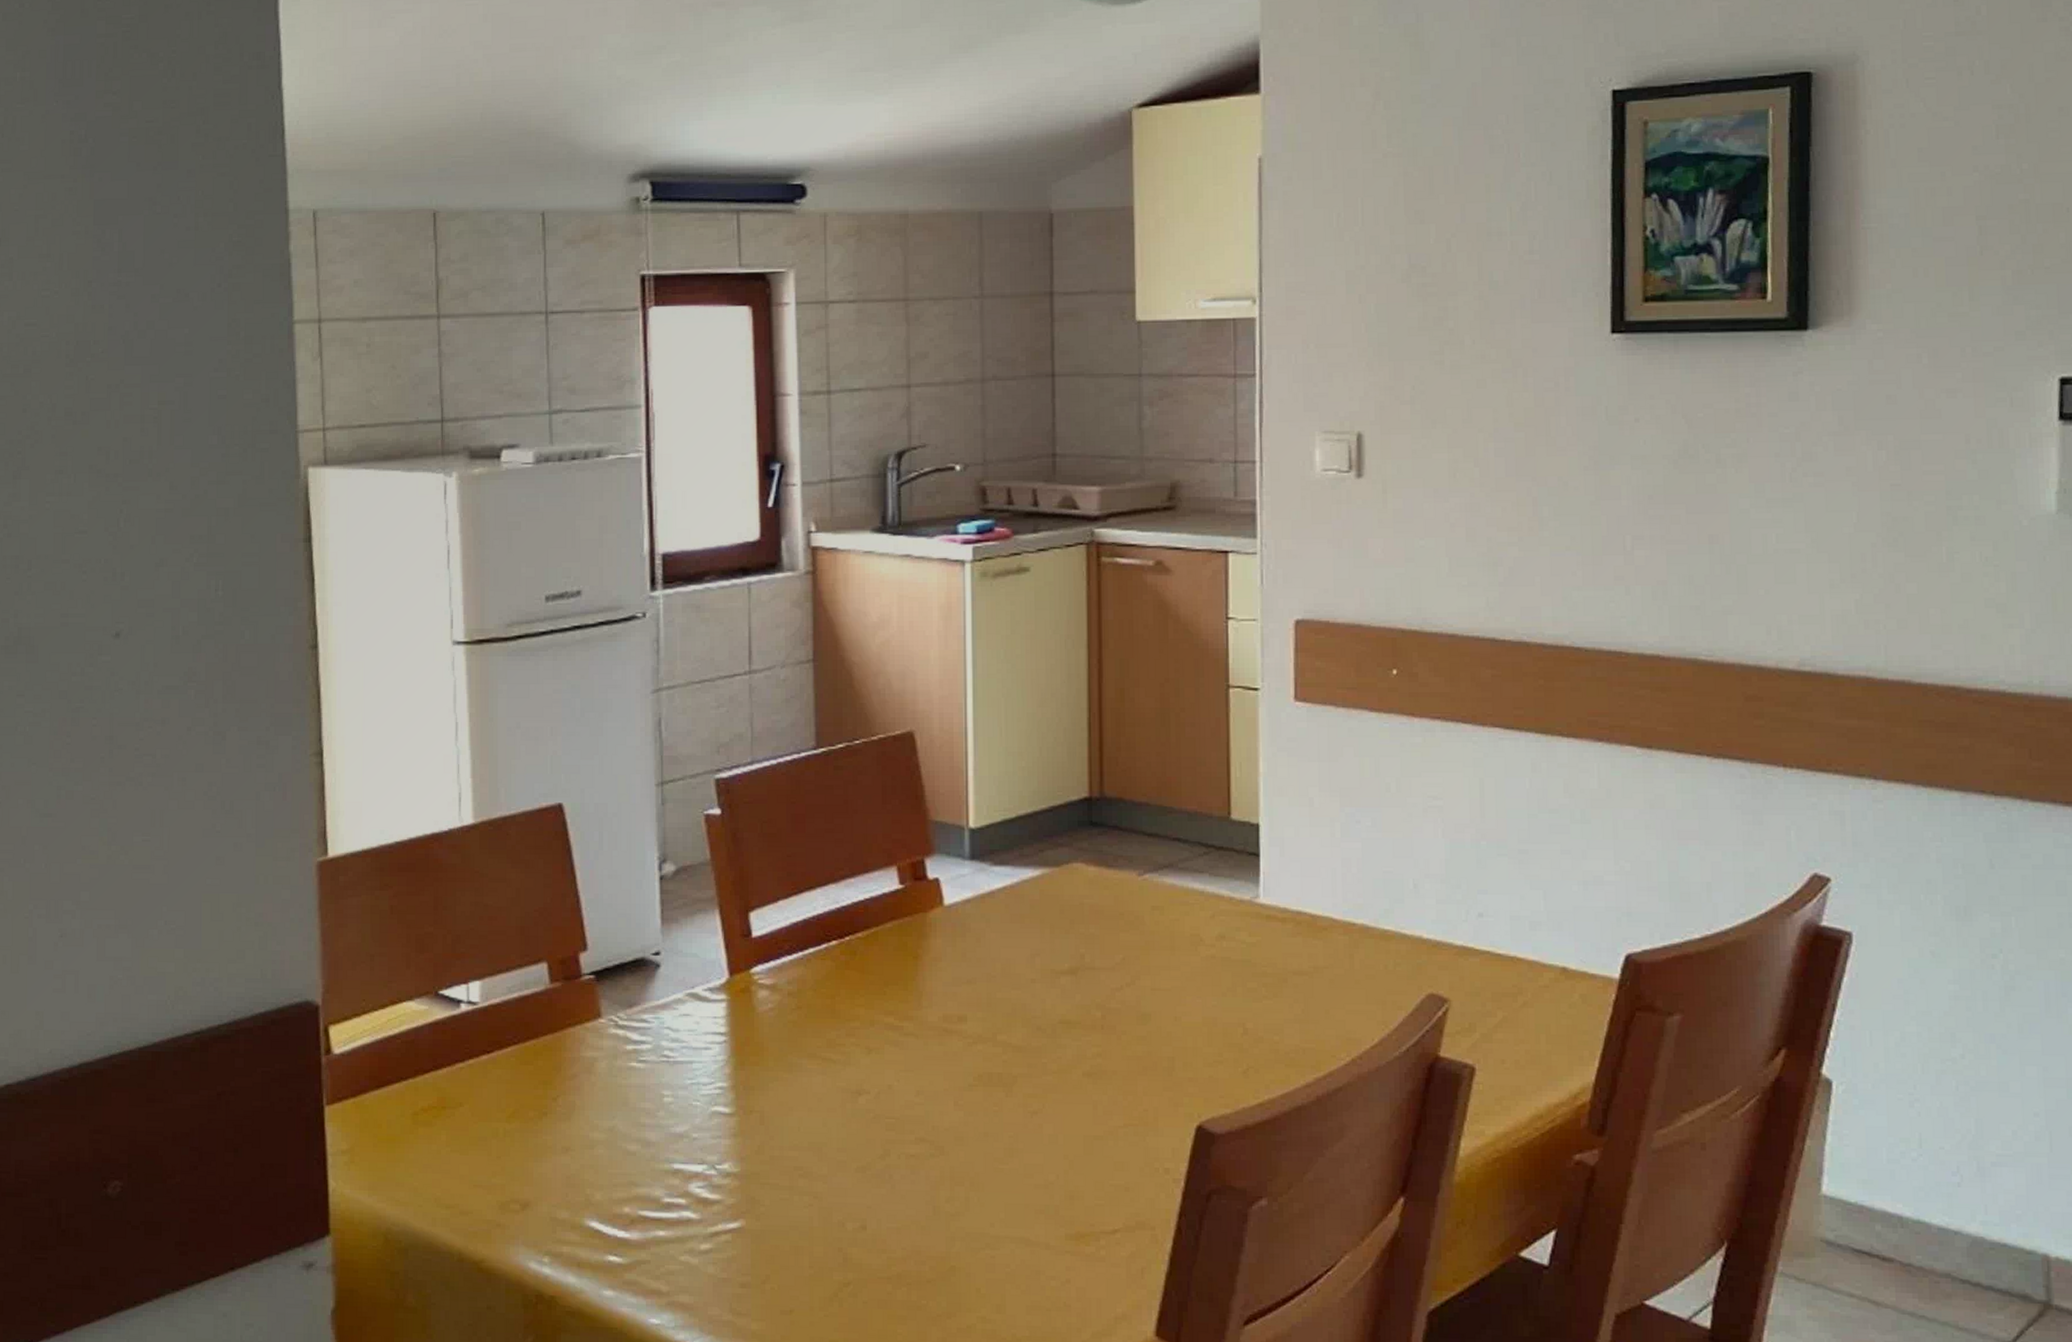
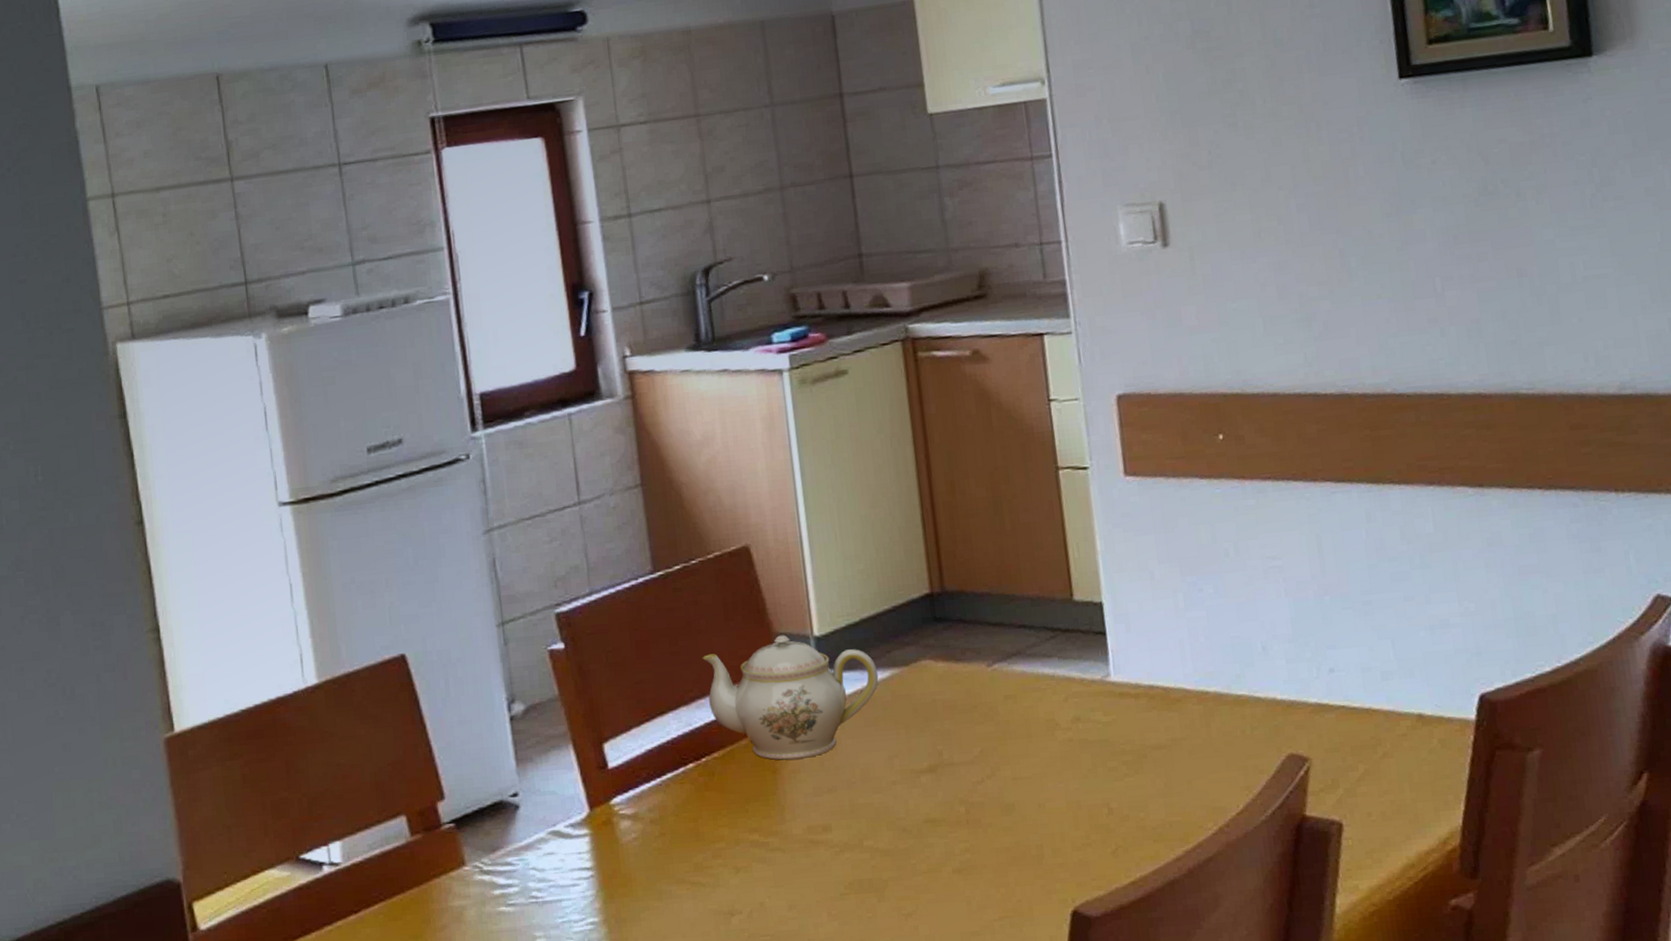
teapot: none [856,823,1029,947] -> present [702,635,879,760]

